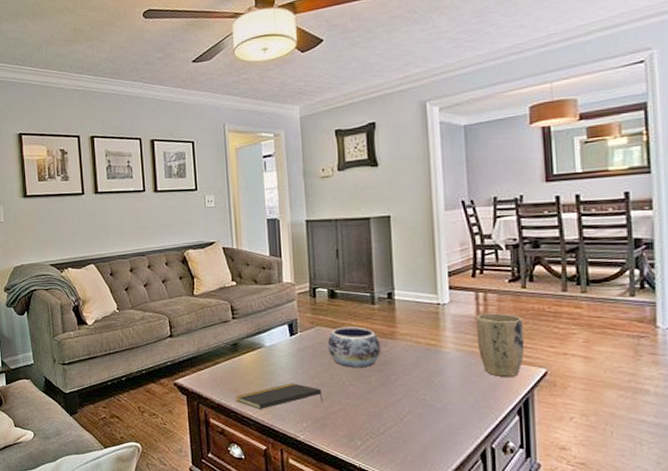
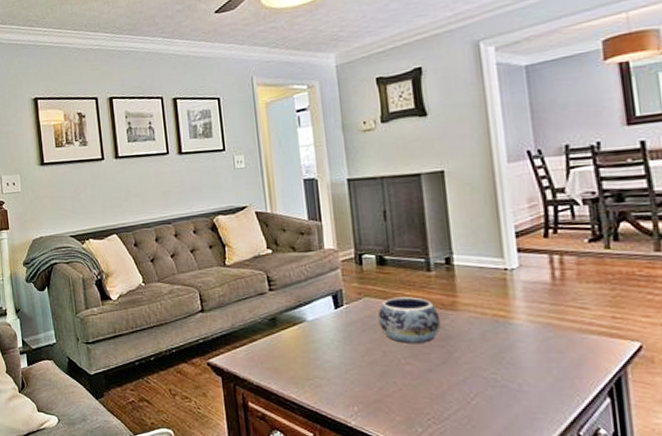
notepad: present [236,383,324,409] -> none [277,361,377,391]
plant pot: present [476,313,525,378] -> none [551,278,613,354]

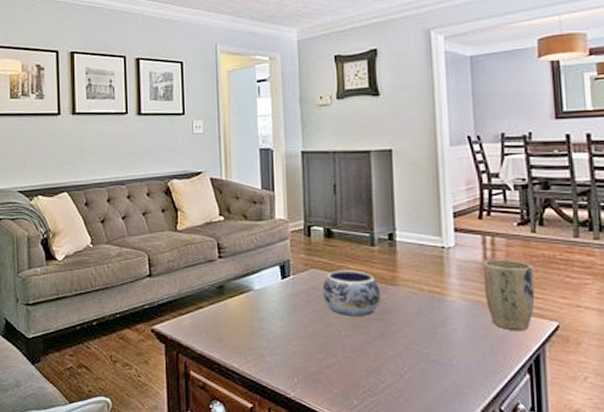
plant pot: none [551,278,613,354] -> present [483,259,535,332]

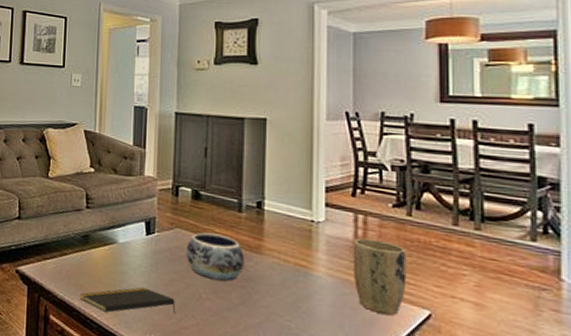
notepad: none [220,332,317,361] -> present [81,287,176,316]

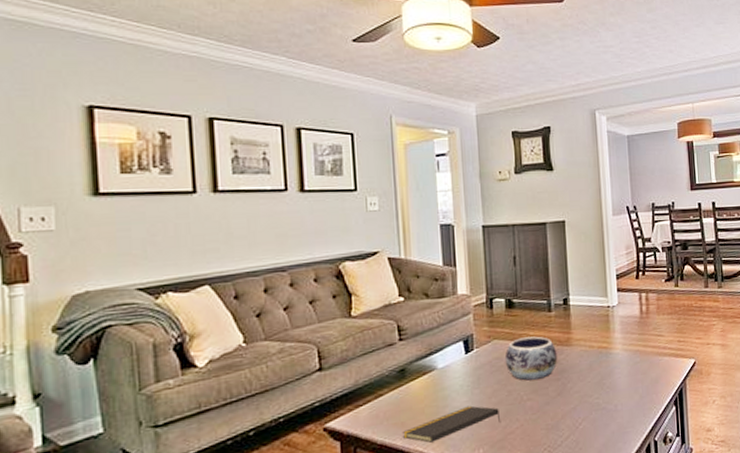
plant pot: present [353,238,407,316] -> none [640,311,679,372]

